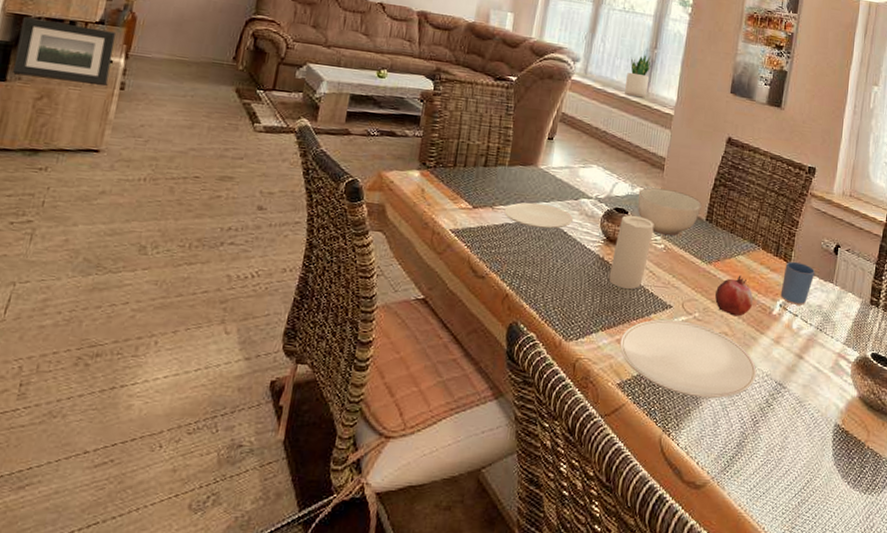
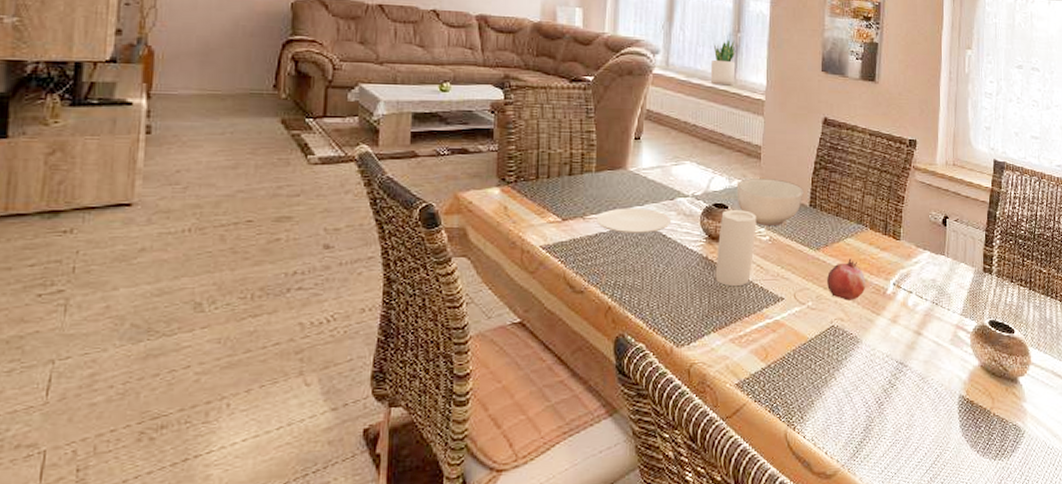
picture frame: present [13,16,117,85] -> none [14,62,133,131]
plate: present [620,319,757,399] -> none [734,312,877,388]
mug: present [780,261,816,305] -> none [893,238,926,282]

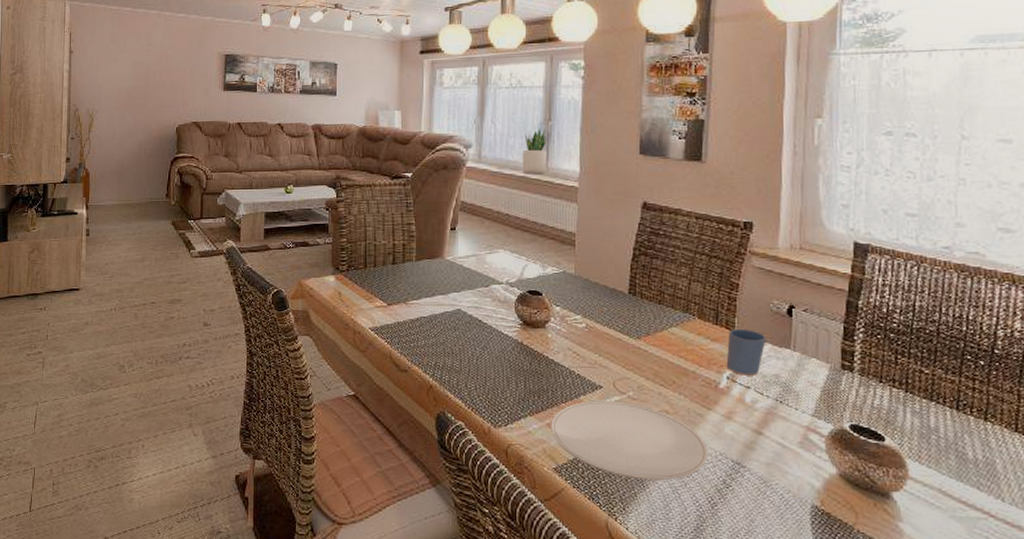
plate: present [596,208,671,233] -> none [417,294,486,318]
candle: present [715,209,757,287] -> none [530,296,572,373]
plate: none [734,312,877,388] -> present [551,400,708,481]
bowl: present [736,177,804,227] -> none [550,264,622,314]
fruit: present [827,258,866,301] -> none [650,349,695,393]
mug: none [893,238,926,282] -> present [726,328,767,376]

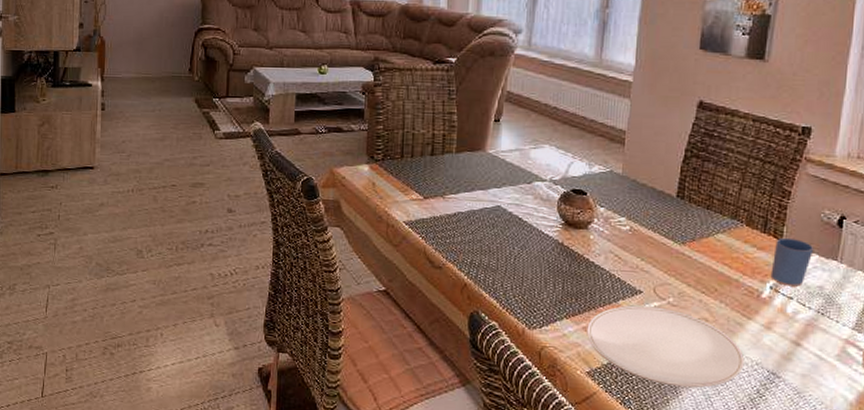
planter: present [522,129,548,175] -> none [574,16,603,66]

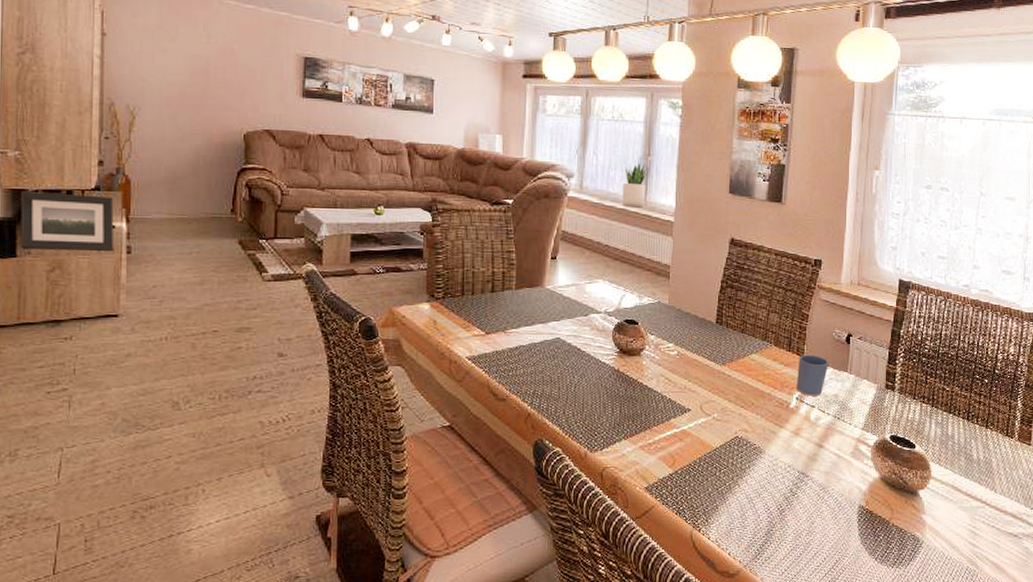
picture frame: none [18,52,91,108] -> present [20,190,114,251]
planter: none [574,16,603,66] -> present [622,163,646,208]
plate: present [587,305,745,388] -> none [643,422,779,493]

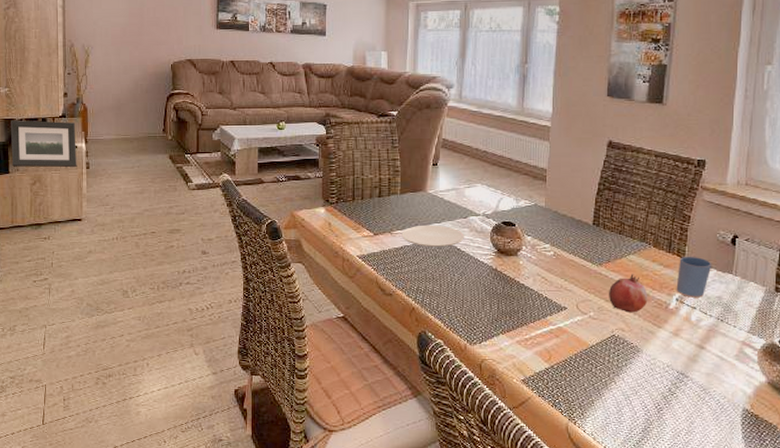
plate: none [516,323,585,347] -> present [401,225,464,247]
planter: present [622,163,646,208] -> none [499,71,523,114]
fruit: none [732,373,770,413] -> present [609,274,648,313]

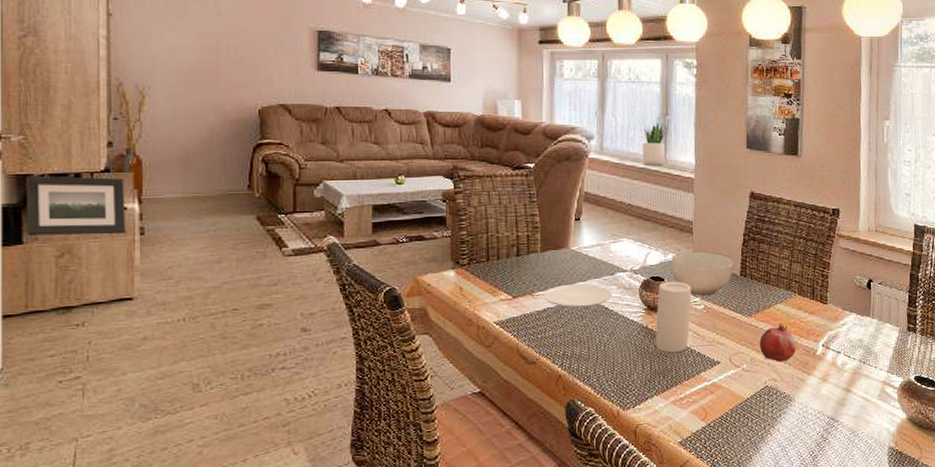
planter: none [499,71,523,114] -> present [642,123,666,166]
candle: none [503,226,542,296] -> present [655,281,692,353]
bowl: none [523,198,587,243] -> present [671,250,734,296]
mug: present [676,256,712,298] -> none [821,301,852,343]

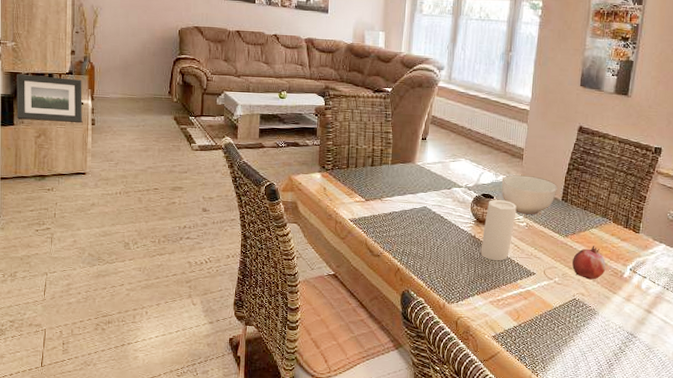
plate: present [544,283,612,308] -> none [391,193,447,215]
planter: present [642,123,666,166] -> none [484,58,507,97]

